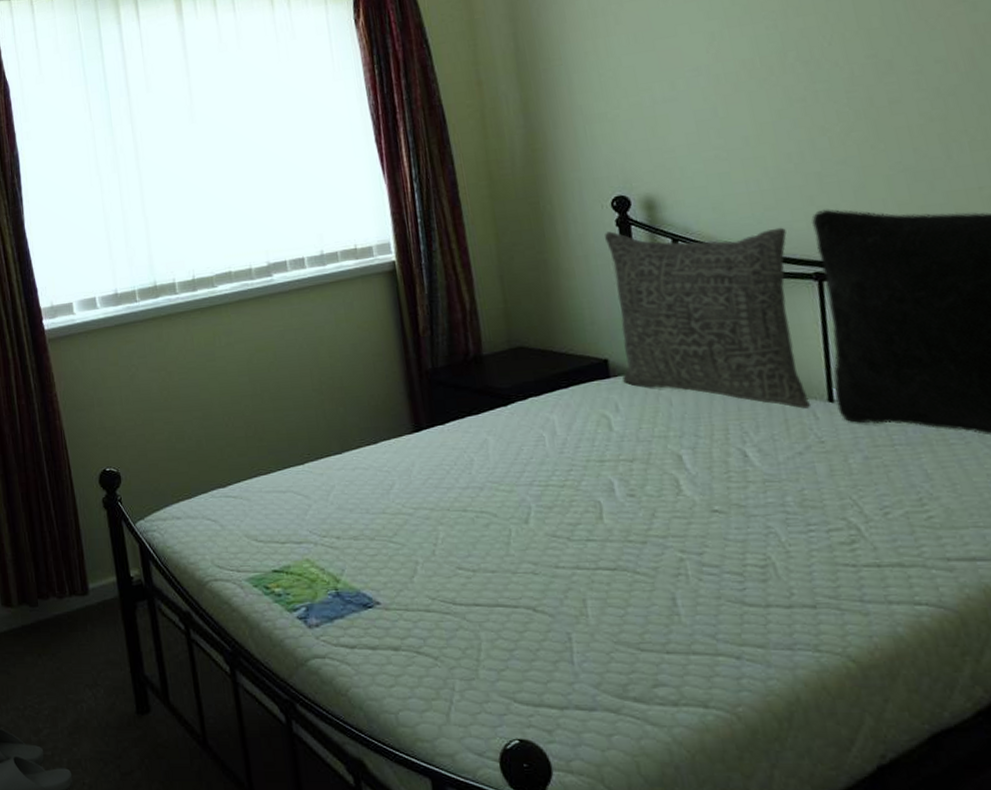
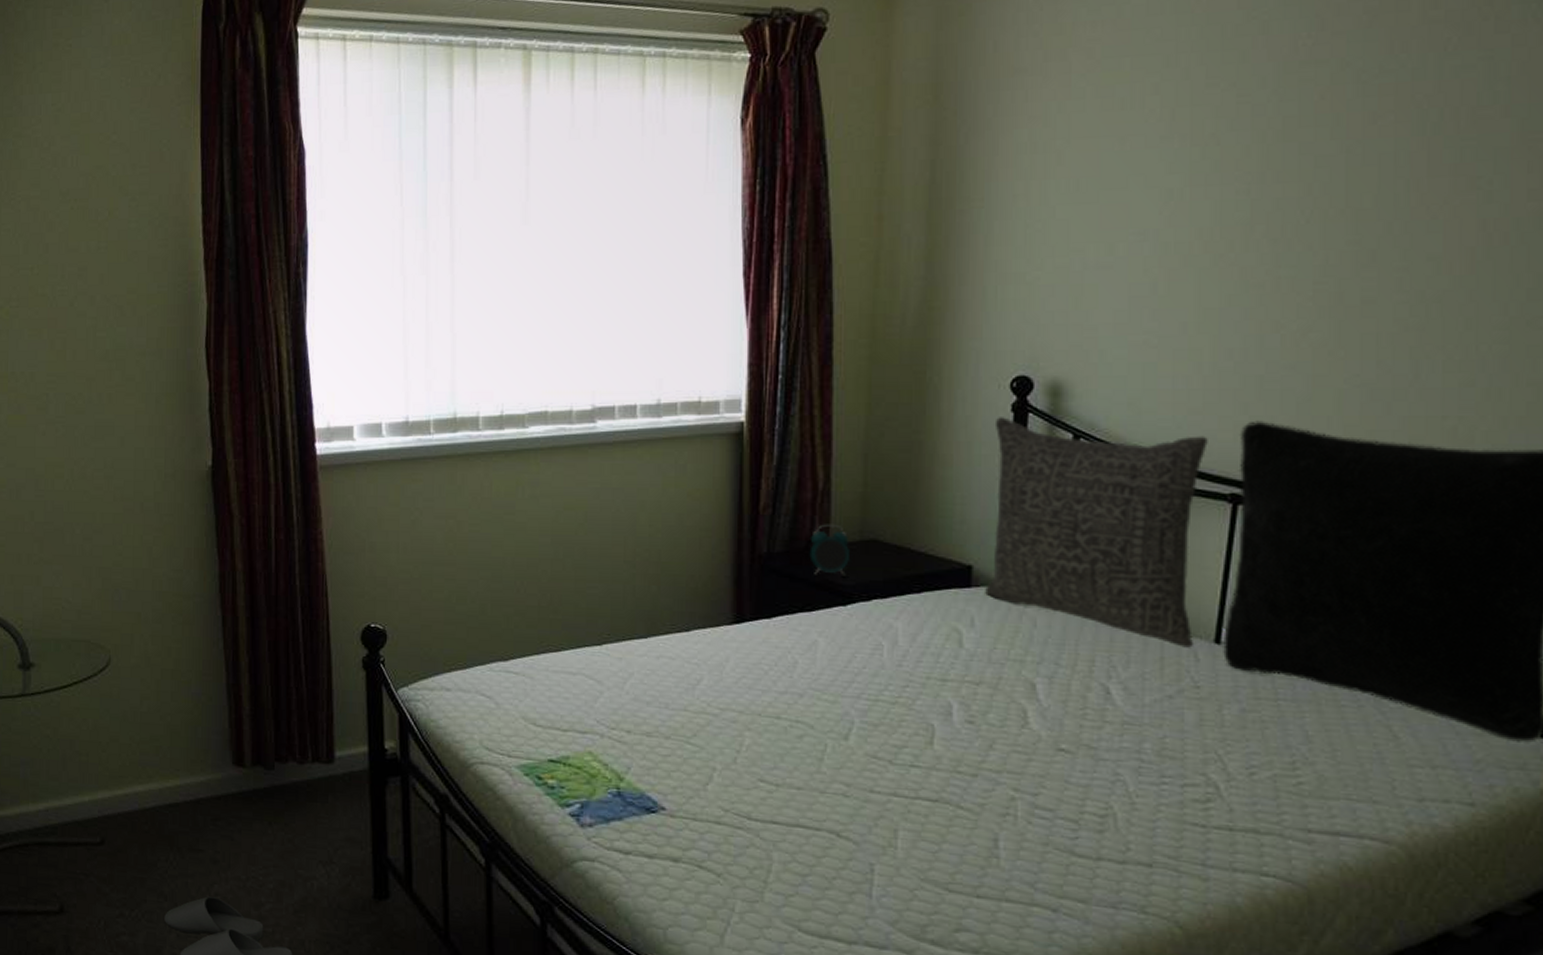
alarm clock: none [466,337,504,383] -> present [809,524,851,576]

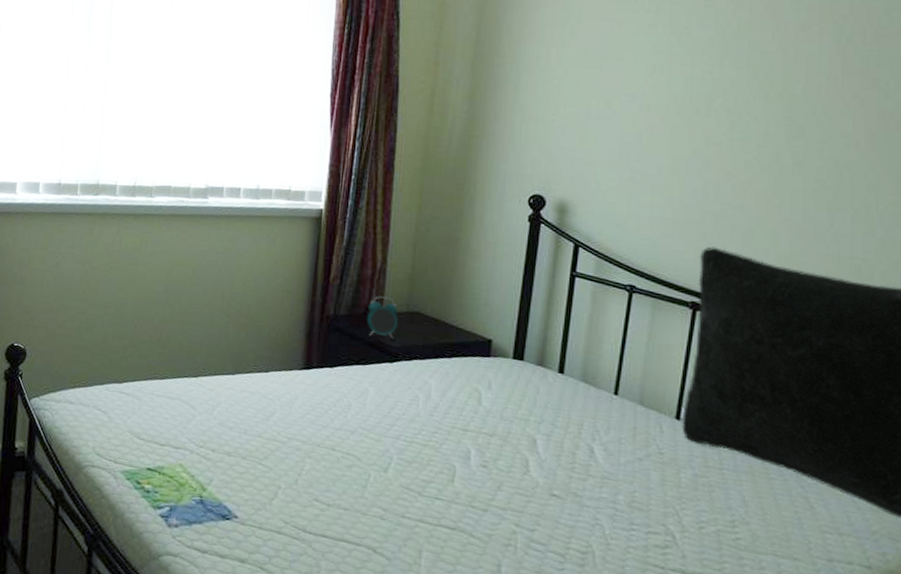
pillow: present [985,417,1208,648] -> none [501,225,676,421]

